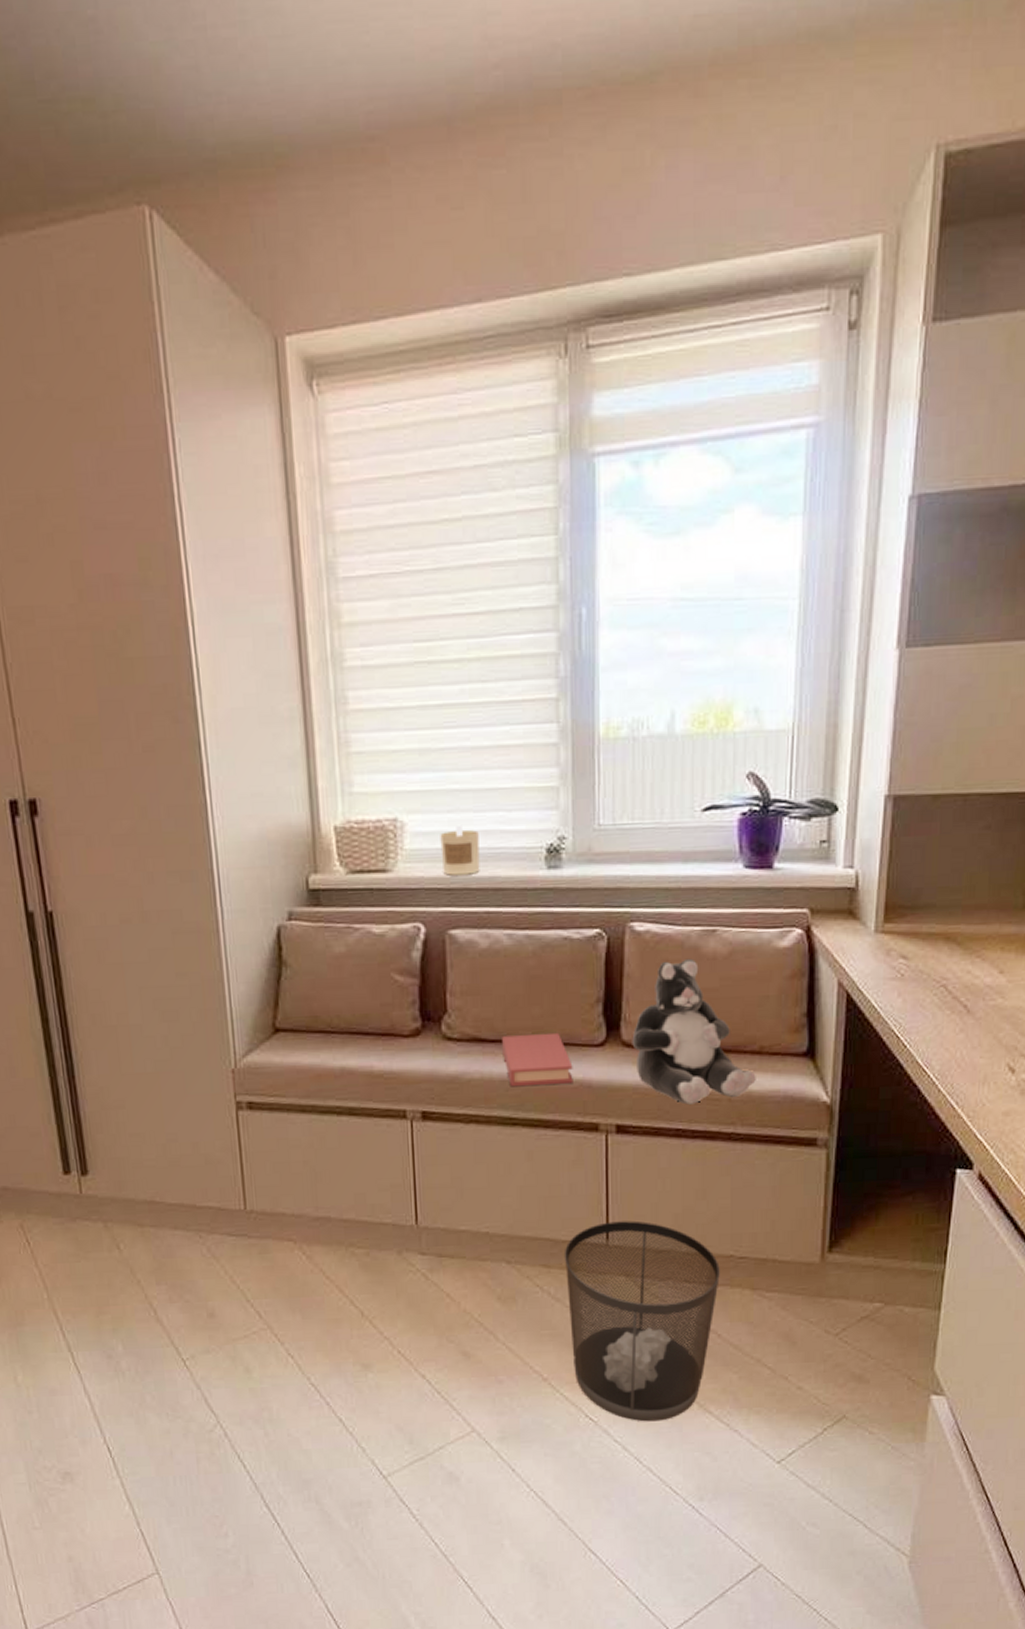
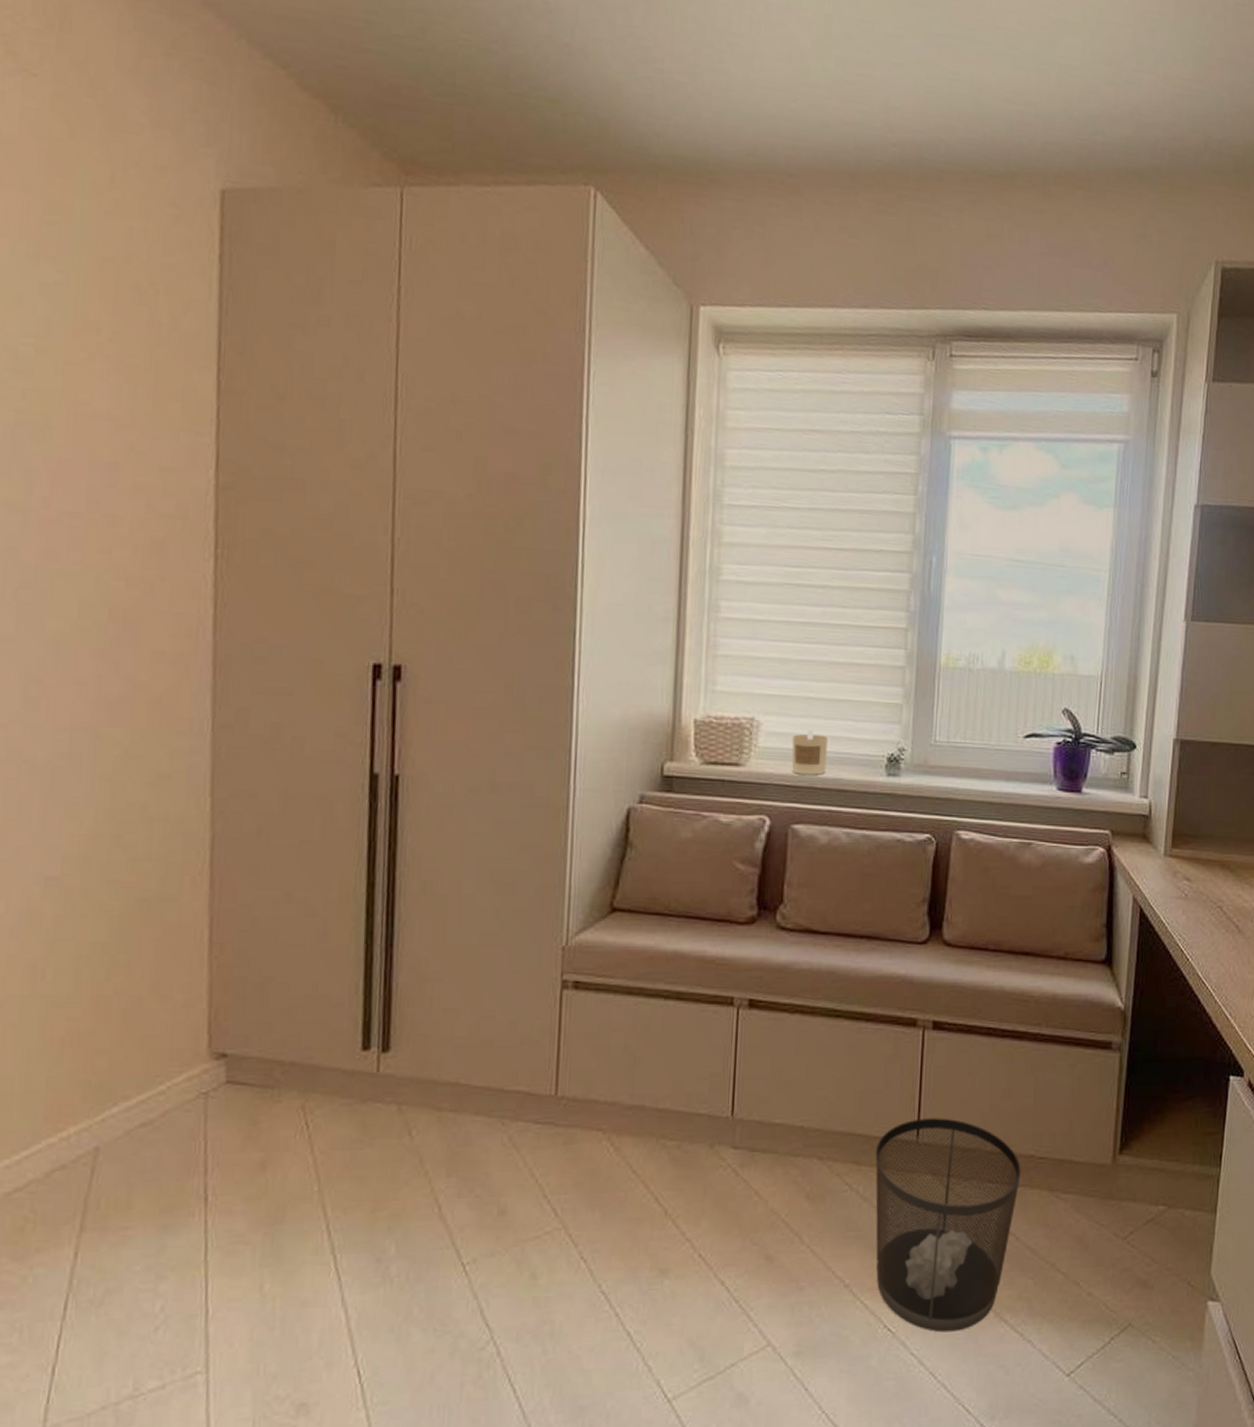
book: present [502,1032,573,1087] -> none [832,928,897,979]
plush toy: present [632,958,756,1105] -> none [952,867,1061,1004]

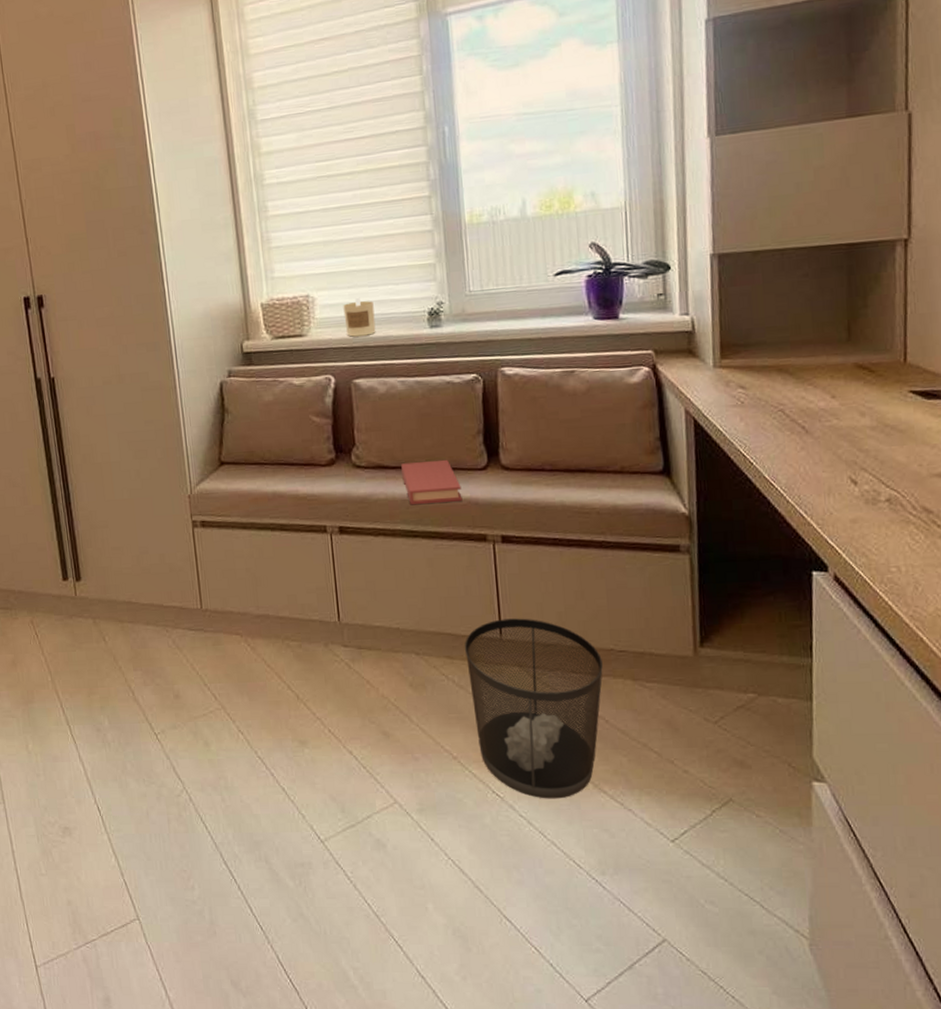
book: none [832,928,897,979] -> present [401,459,463,505]

